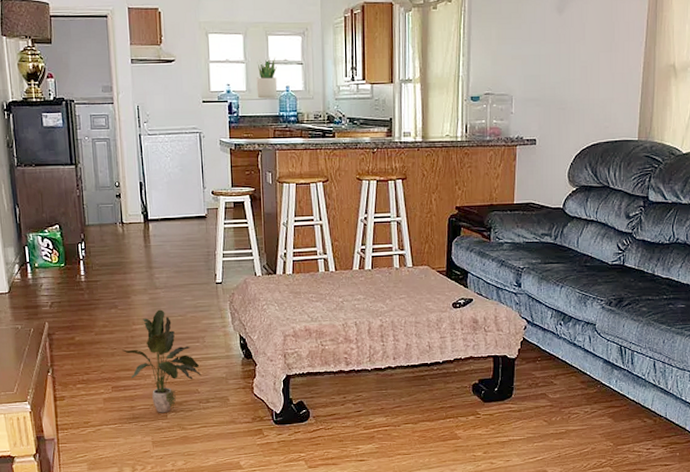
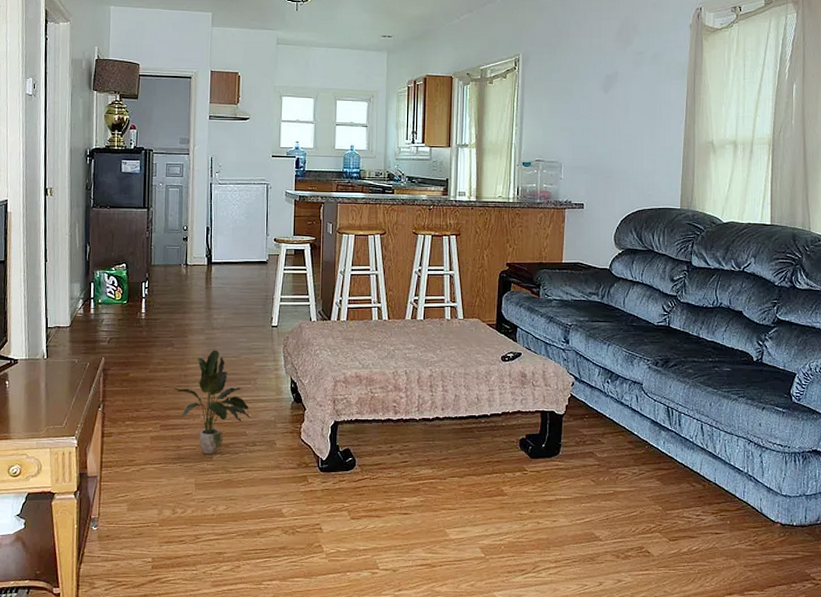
planter: present [256,56,278,99] -> none [323,119,343,156]

